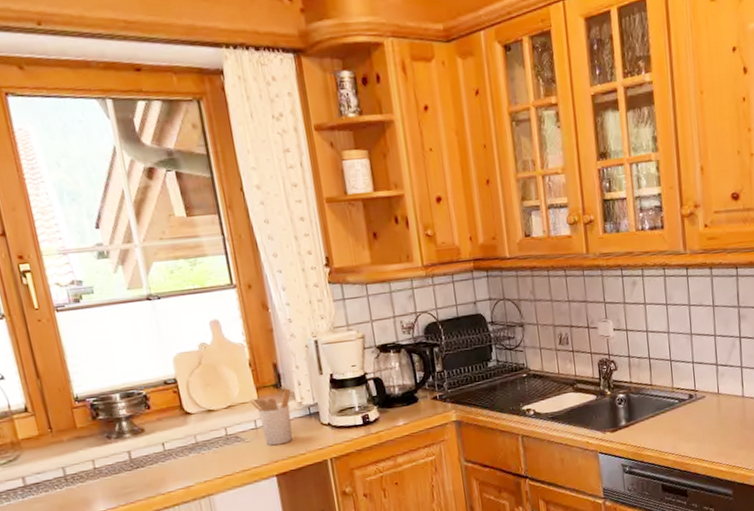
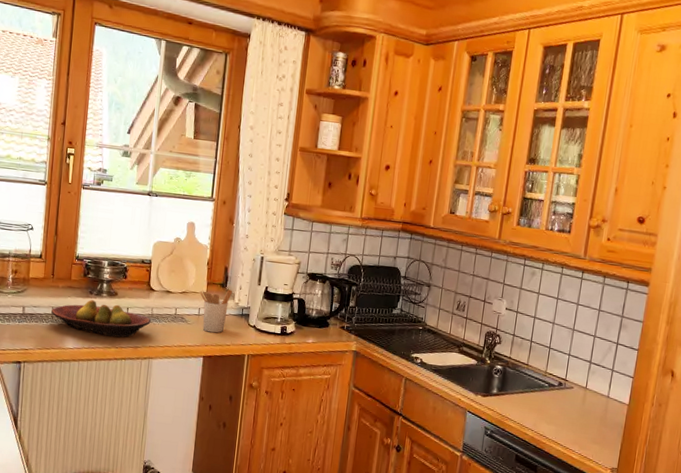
fruit bowl: none [62,442,199,487] -> present [51,299,152,338]

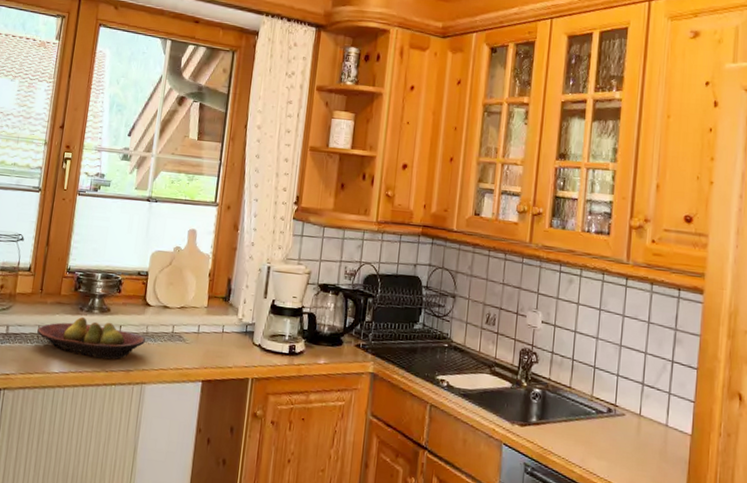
utensil holder: present [200,289,232,333] -> none [200,303,235,354]

